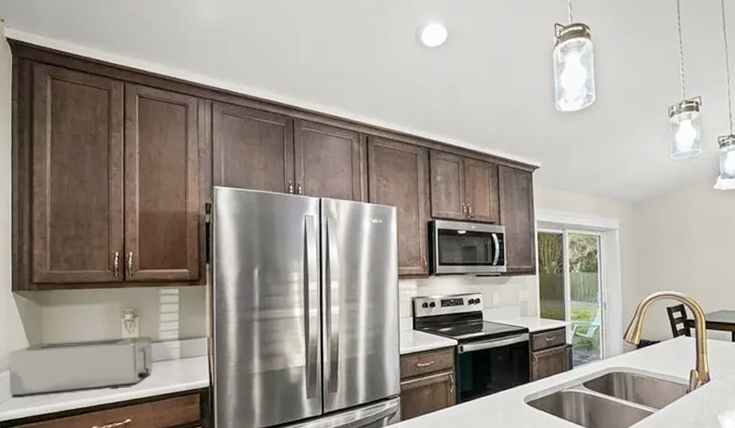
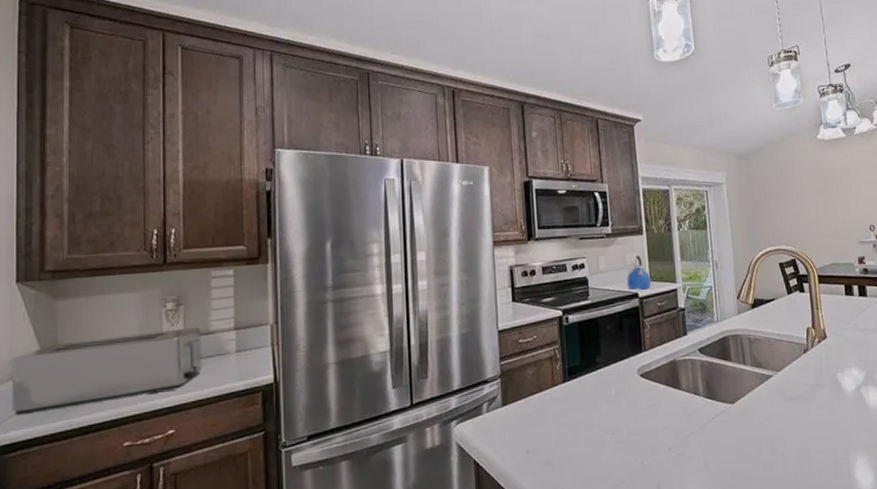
kettle: none [519,294,542,325] -> present [627,256,652,290]

